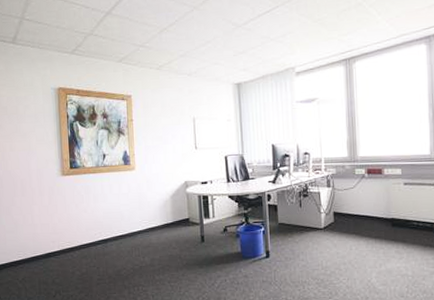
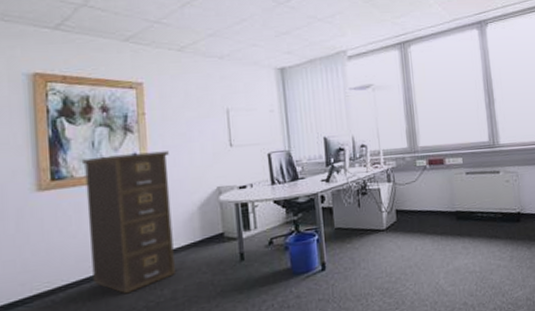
filing cabinet: none [89,150,153,257] -> present [81,151,175,294]

